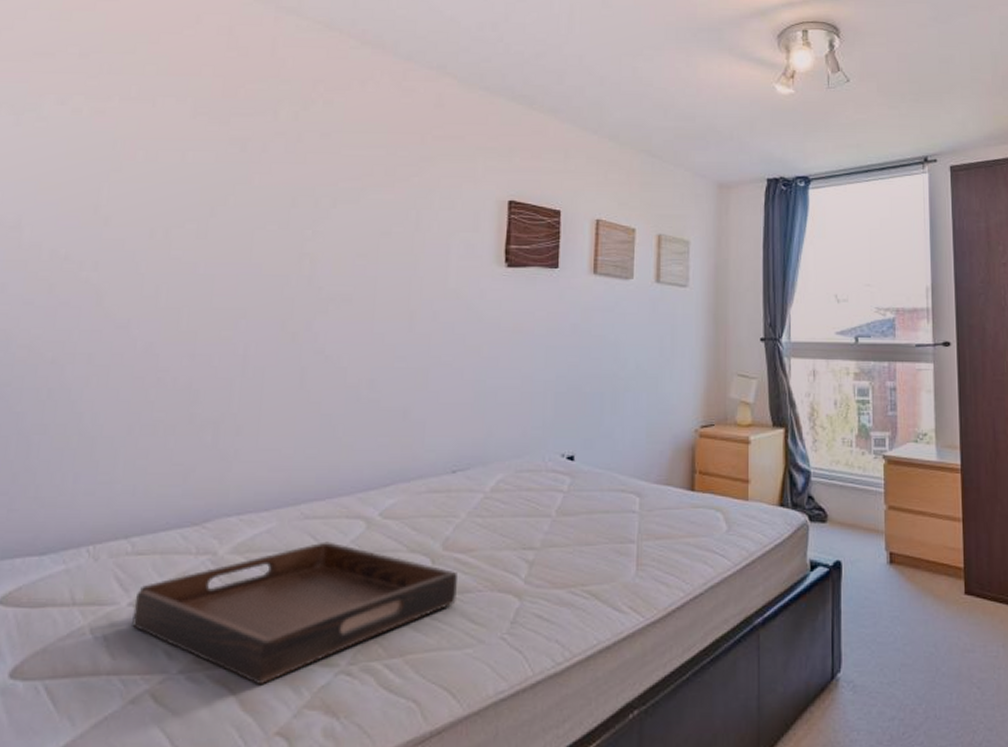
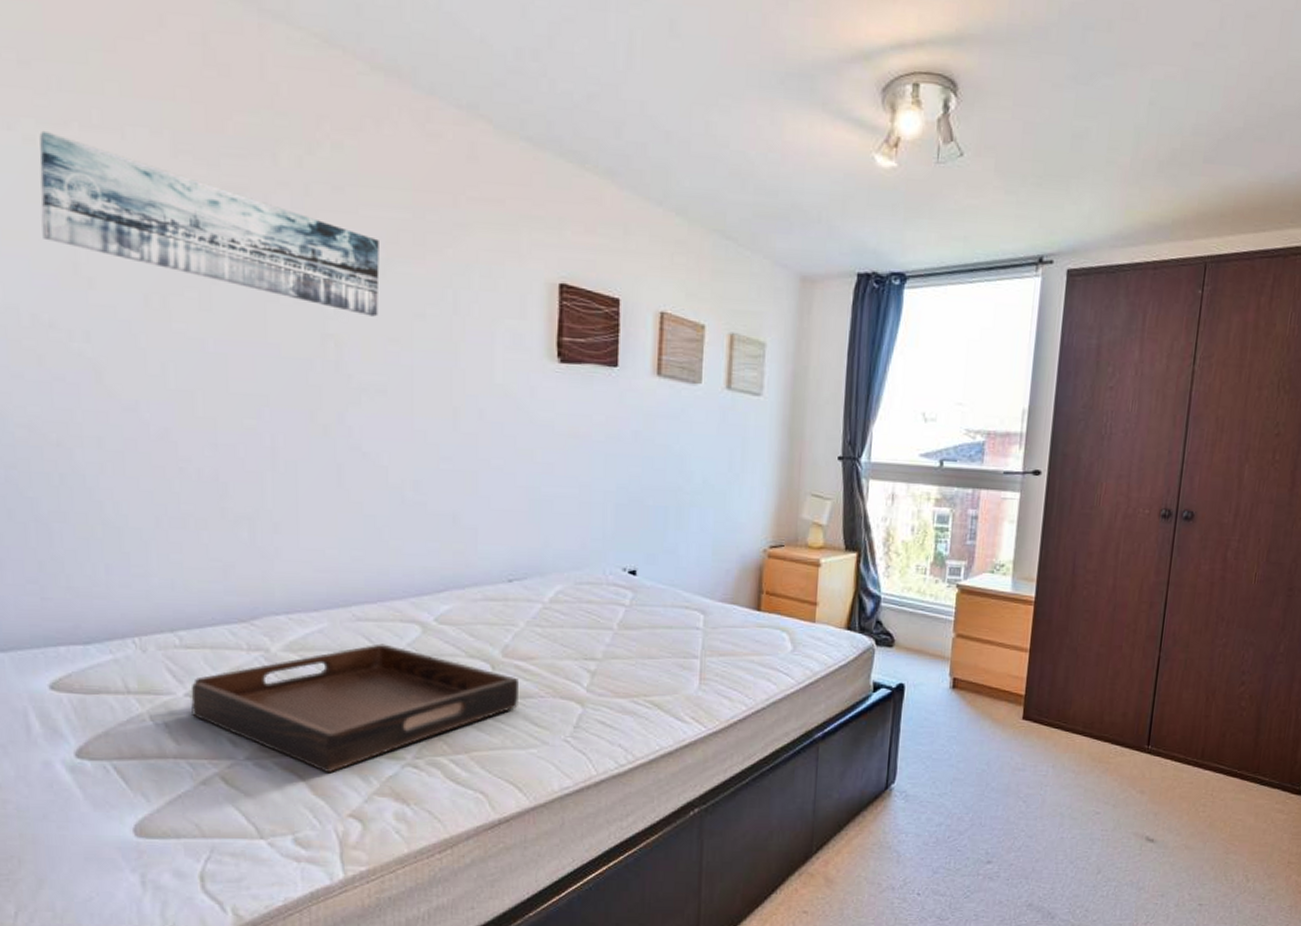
wall art: none [73,104,356,236] -> present [39,130,380,317]

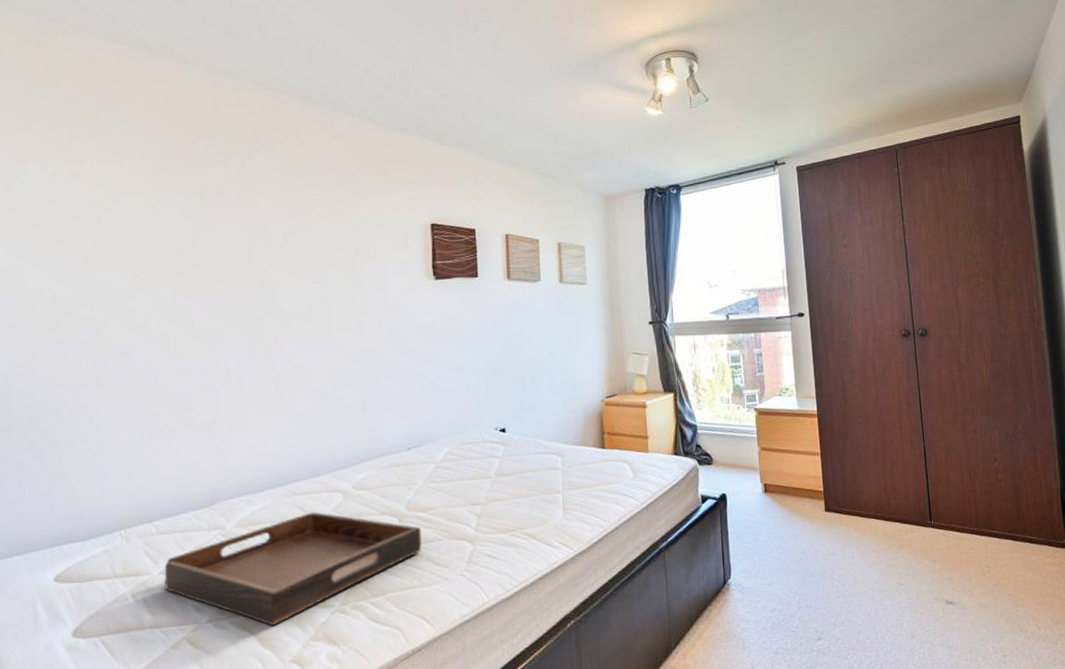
wall art: present [39,130,380,317] -> none [62,168,302,265]

